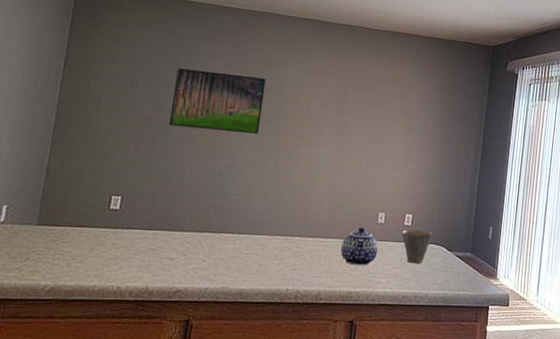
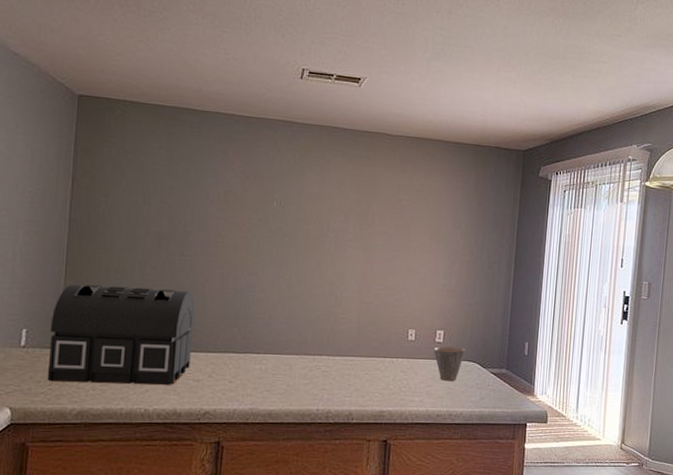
treasure chest: none [22,162,174,263] -> present [47,284,195,385]
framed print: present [168,68,266,134] -> none [185,182,284,250]
teapot: present [341,227,379,266] -> none [371,344,410,385]

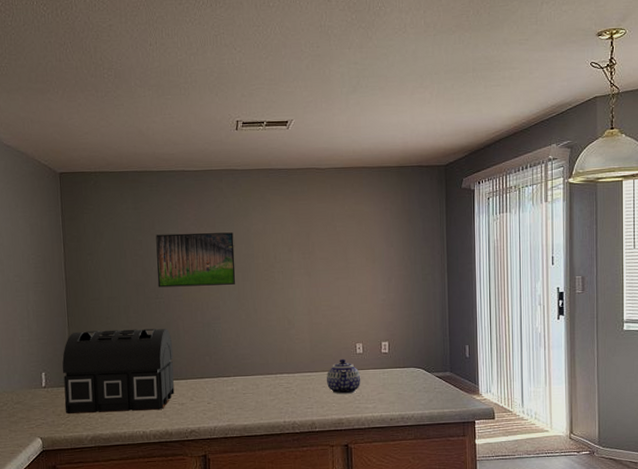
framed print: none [185,182,284,250] -> present [156,232,236,288]
teapot: none [371,344,410,385] -> present [327,358,361,395]
cup: present [434,346,466,382] -> none [381,355,411,388]

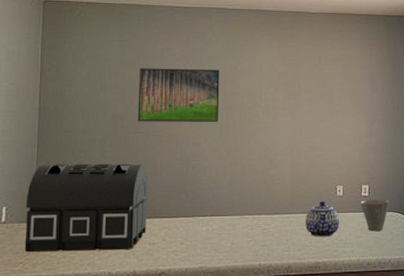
cup: none [381,355,411,388] -> present [361,199,390,232]

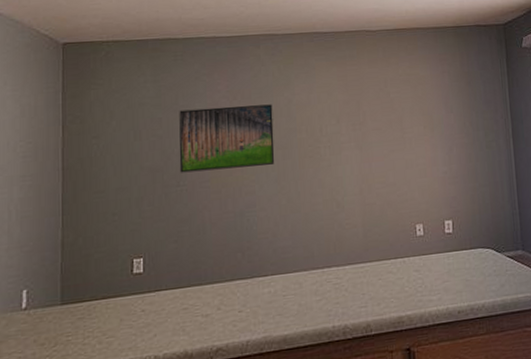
treasure chest: present [24,163,148,253] -> none [50,222,197,343]
teapot: present [306,201,340,238] -> none [383,243,423,287]
cup: present [361,199,390,232] -> none [444,234,478,274]

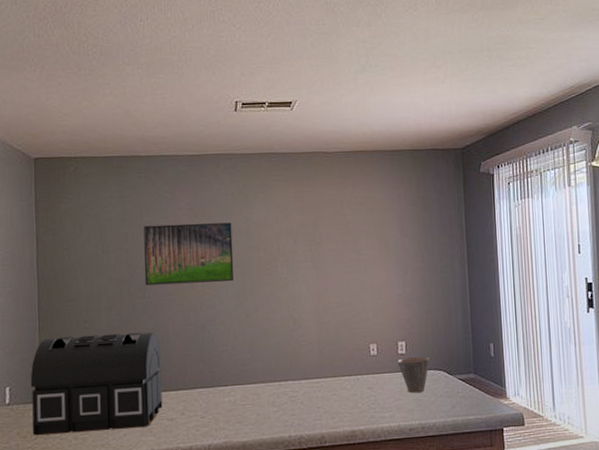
treasure chest: none [50,222,197,343] -> present [30,332,163,436]
cup: none [444,234,478,274] -> present [397,356,430,394]

